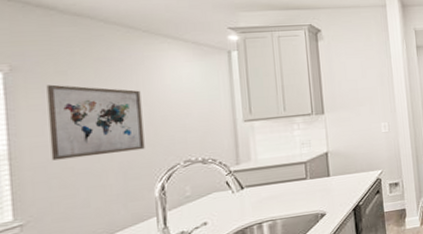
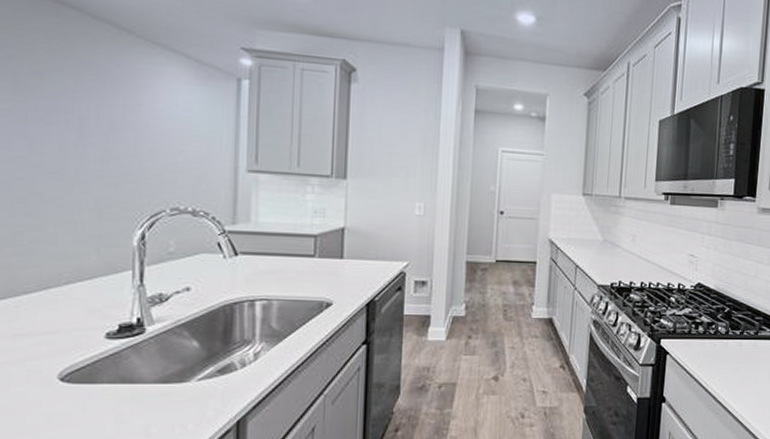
wall art: present [46,84,145,161] -> none [18,86,128,186]

